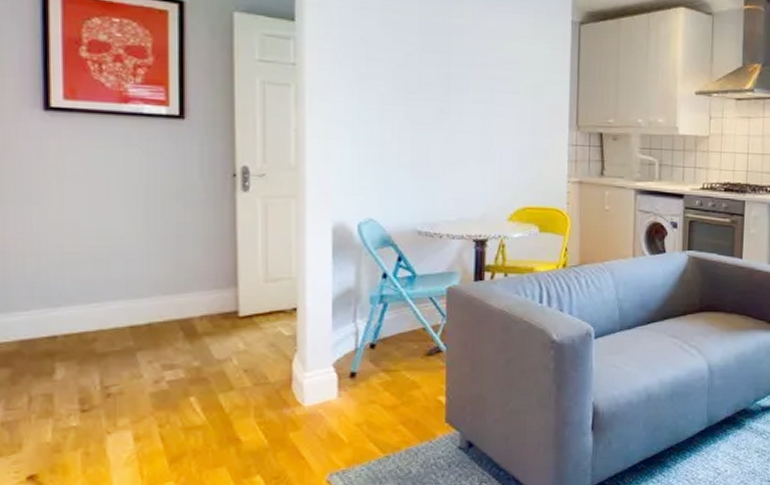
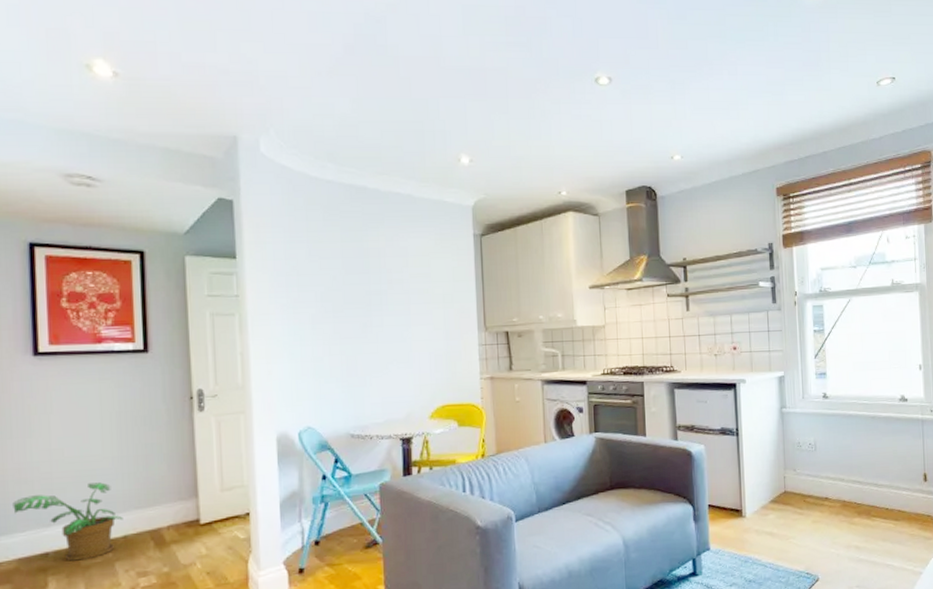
potted plant: none [14,262,148,347] -> present [13,482,123,561]

